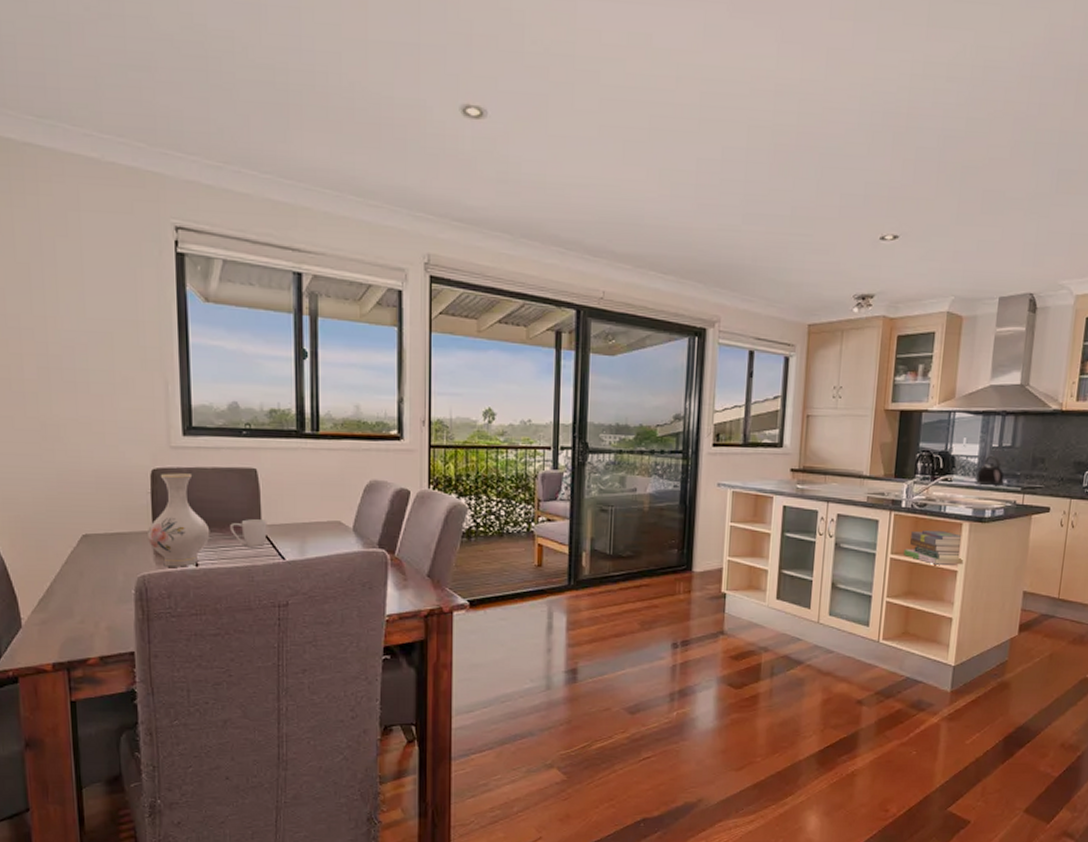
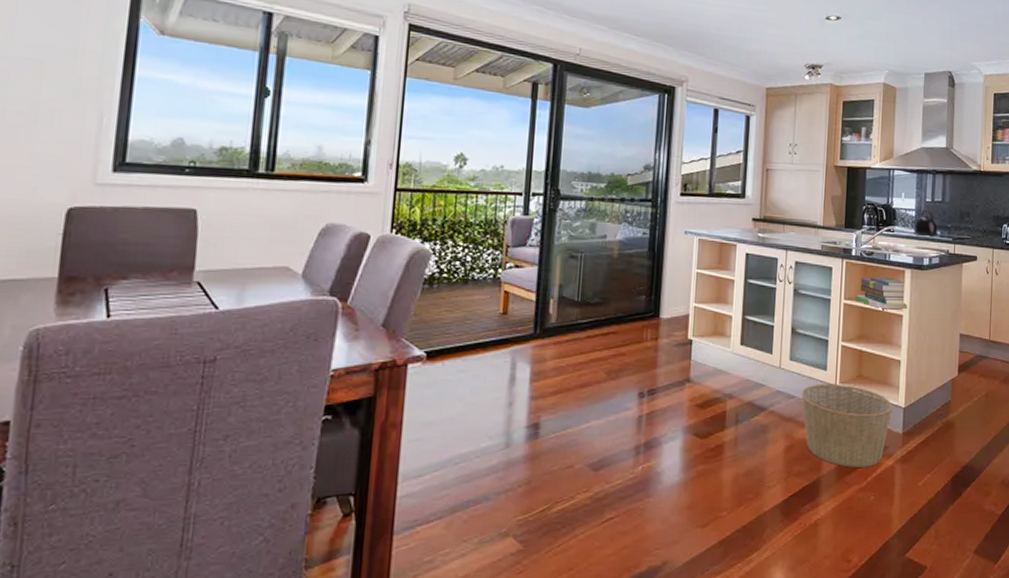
vase: present [146,473,210,567] -> none [49,212,131,319]
mug: present [230,519,267,548] -> none [156,264,202,296]
basket: none [840,639,941,723] -> present [801,384,892,468]

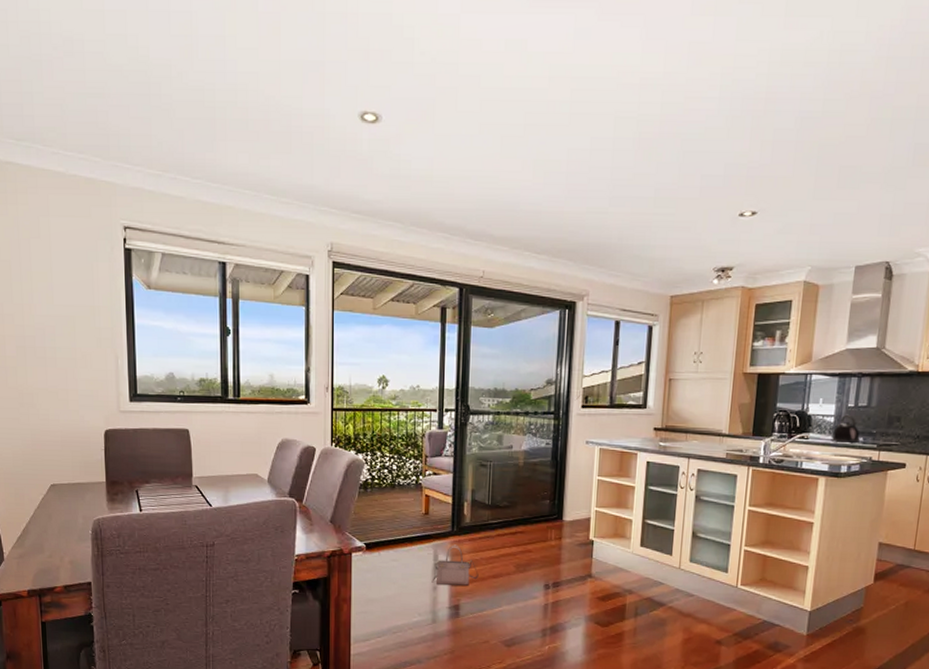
handbag: none [508,349,564,399] -> present [433,544,479,586]
basket: present [801,384,892,468] -> none [700,584,797,663]
books: present [855,277,908,310] -> none [761,485,820,517]

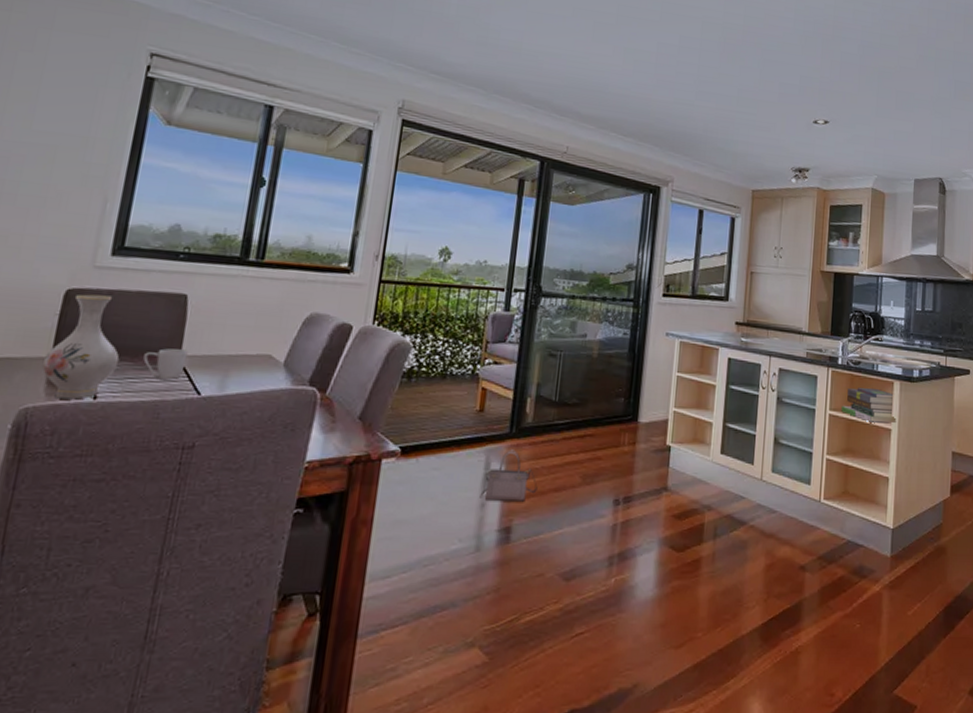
vase: none [101,433,152,512] -> present [41,294,120,400]
mug: none [167,472,198,496] -> present [143,348,188,381]
books: none [761,485,820,517] -> present [841,388,897,424]
kettle: present [832,414,860,444] -> none [904,318,928,348]

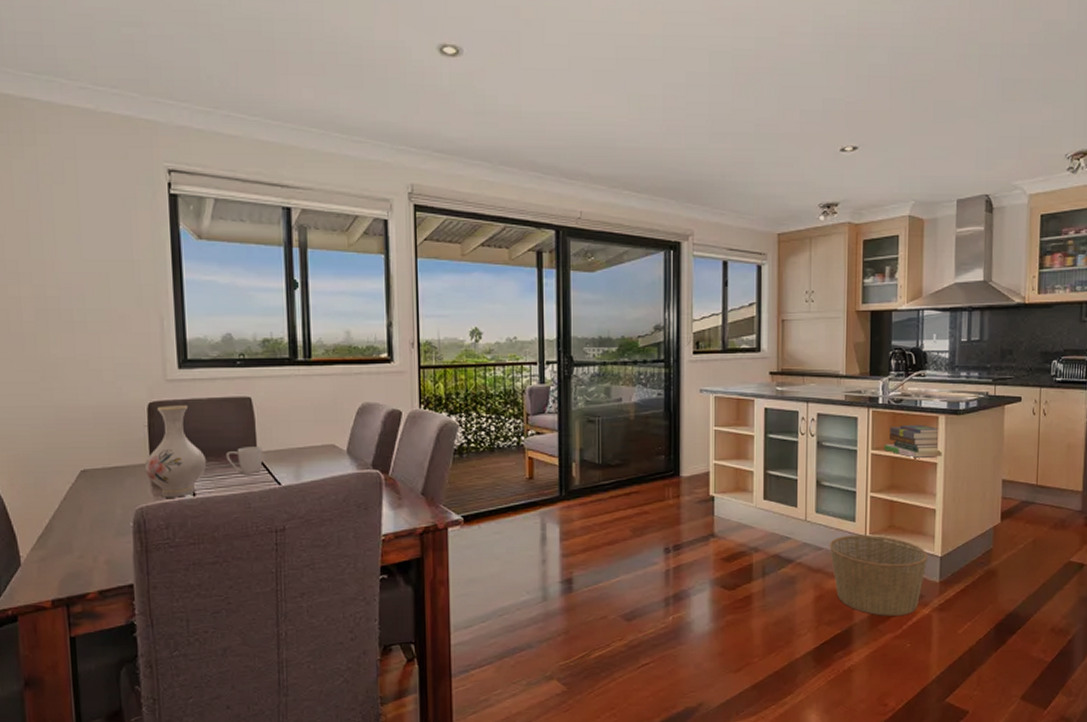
handbag: present [481,449,538,502] -> none [541,510,592,557]
basket: none [783,498,880,592] -> present [829,534,928,616]

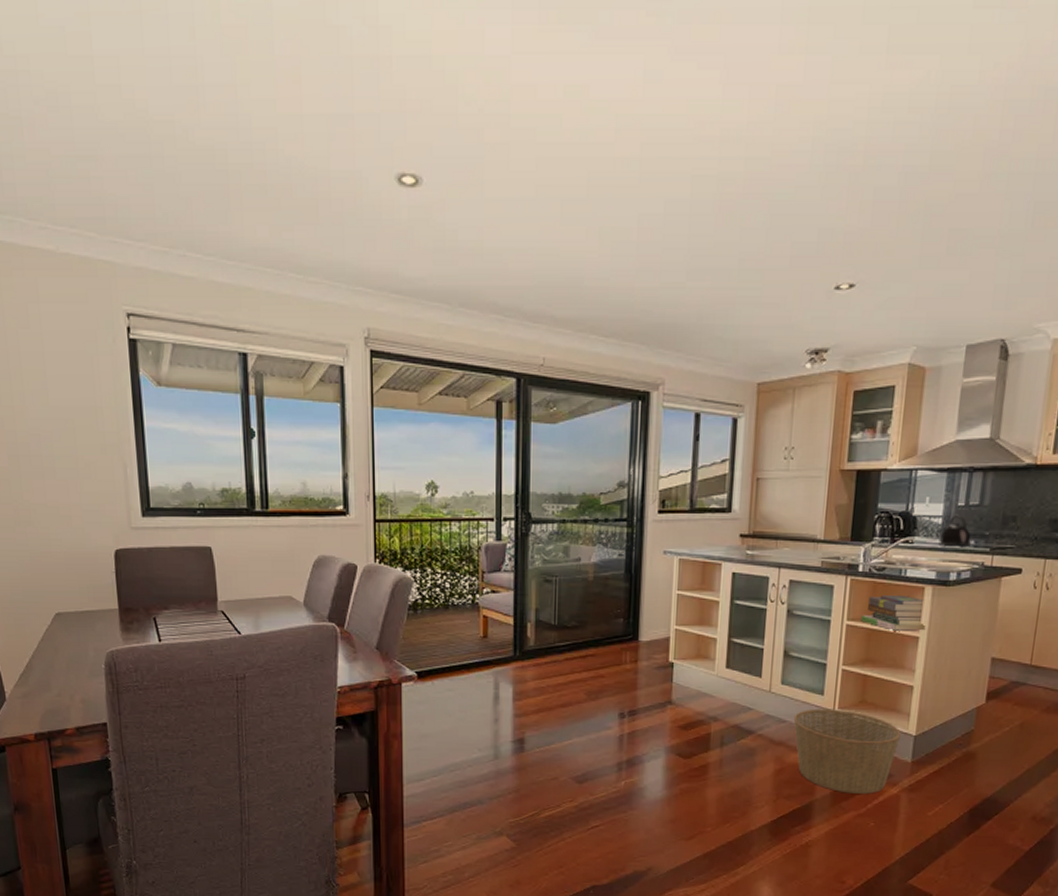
vase: present [144,405,207,498] -> none [113,553,171,643]
mug: present [226,447,263,475] -> none [189,596,224,623]
kettle: none [949,349,975,379] -> present [940,514,971,548]

